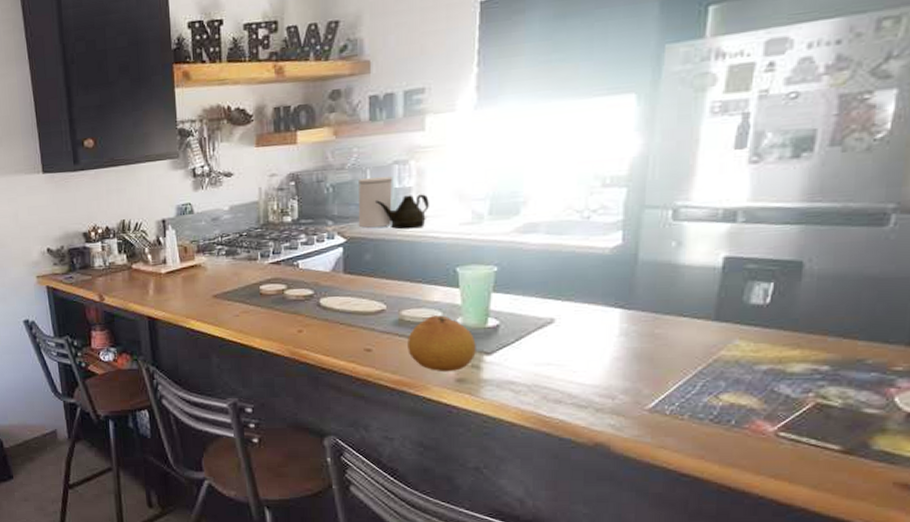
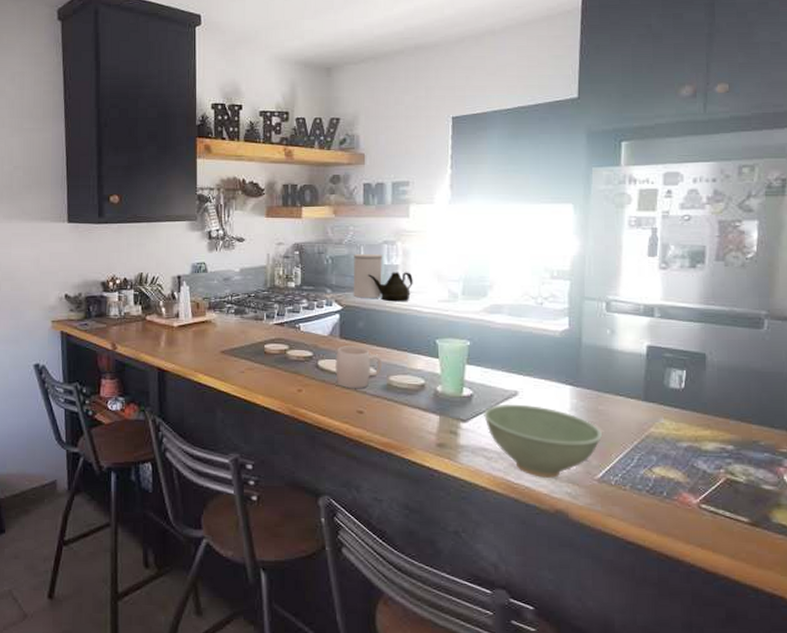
mug: none [339,280,394,326] -> present [335,346,383,388]
fruit: present [407,315,476,372] -> none [395,383,454,437]
bowl: none [512,332,659,410] -> present [484,404,603,478]

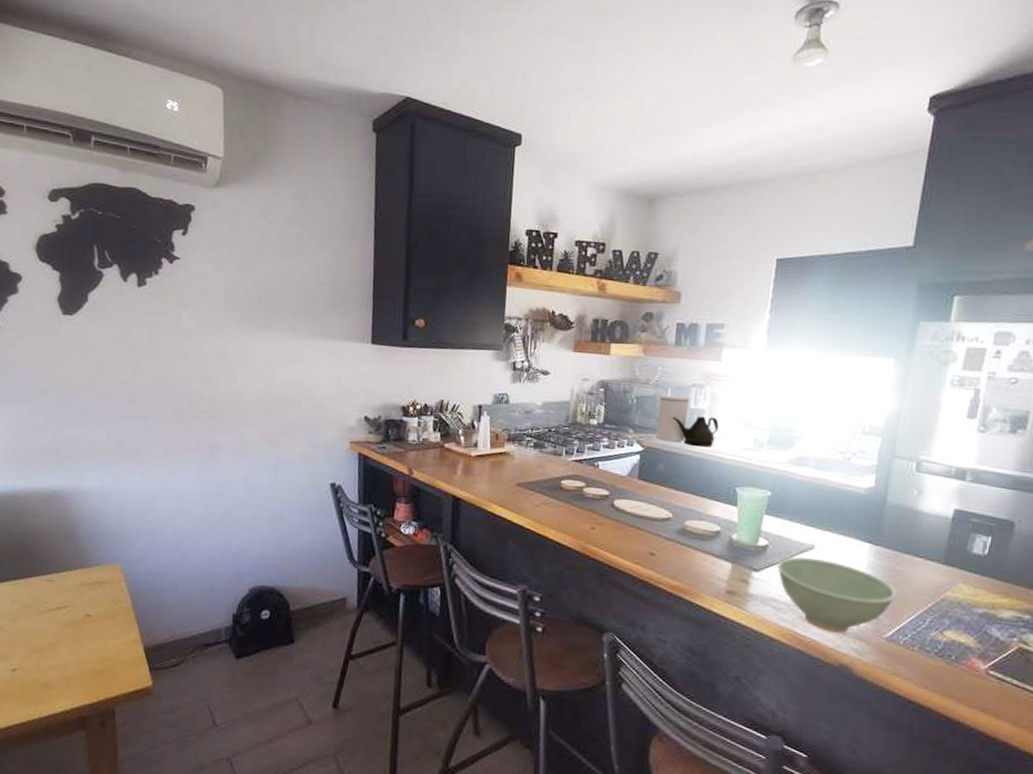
mug: present [335,346,383,388] -> none [630,487,680,531]

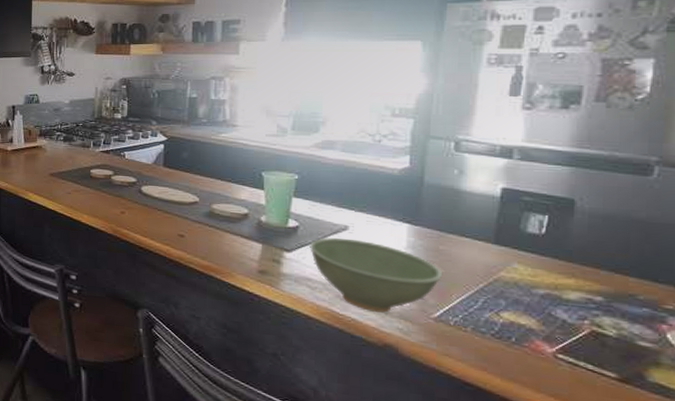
canister: present [655,395,690,442] -> none [178,89,210,131]
teapot: present [673,416,719,447] -> none [194,106,240,134]

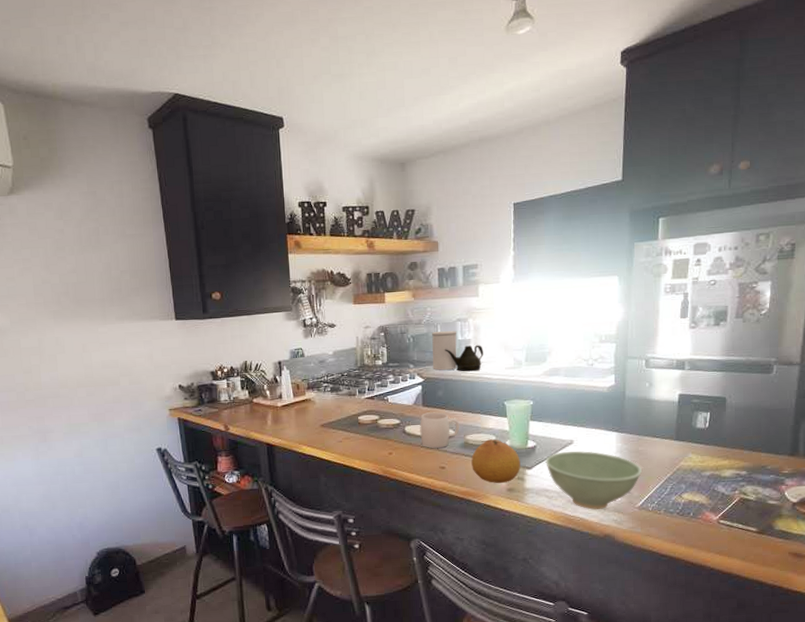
mug: none [158,174,206,214] -> present [420,412,460,448]
canister: none [178,89,210,131] -> present [432,331,457,370]
teapot: none [194,106,240,134] -> present [445,345,484,371]
fruit: none [216,211,277,264] -> present [471,439,521,484]

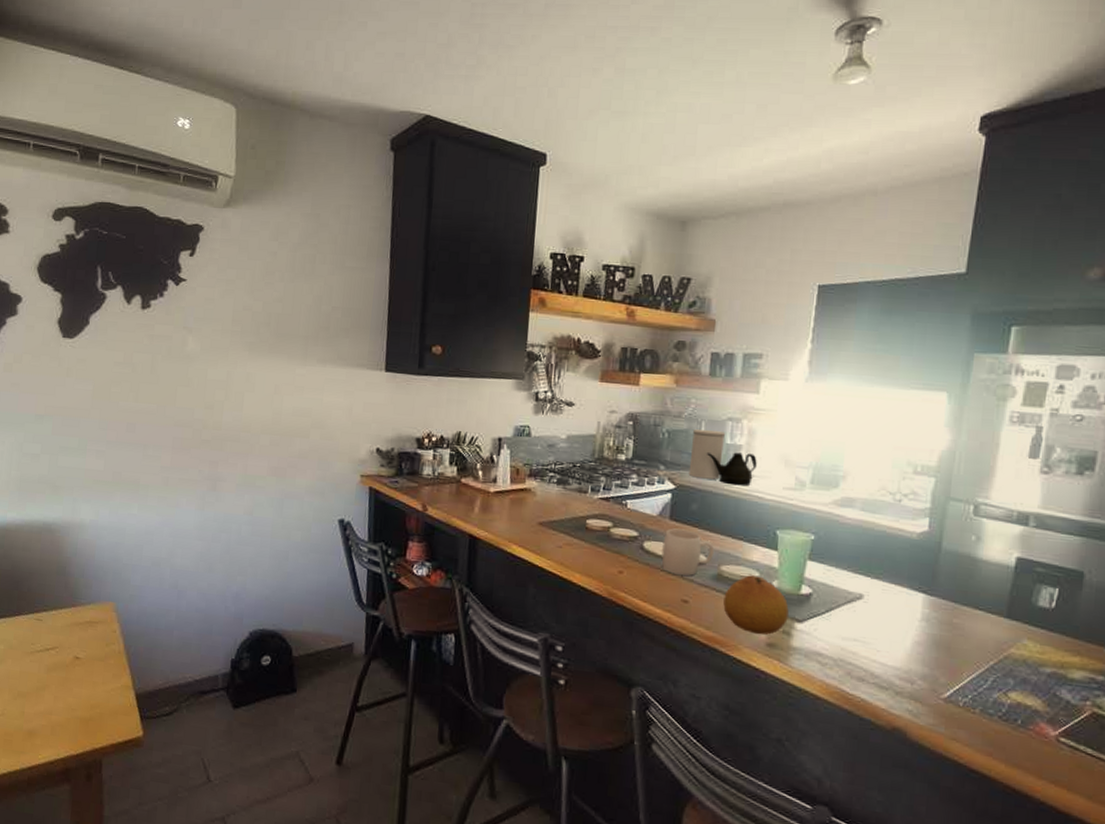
bowl: present [545,451,643,510] -> none [822,607,955,693]

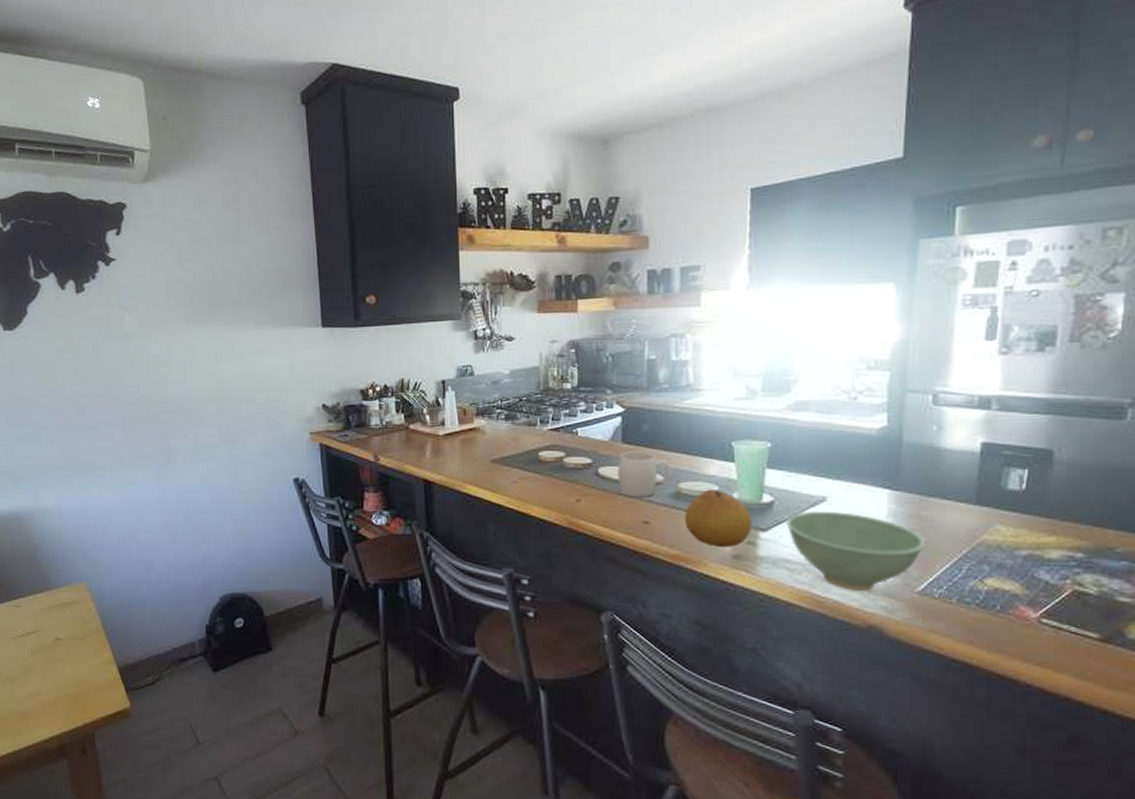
canister: present [688,429,726,480] -> none [636,349,671,398]
teapot: present [707,452,757,485] -> none [653,368,705,401]
bowl: none [822,607,955,693] -> present [786,511,926,591]

